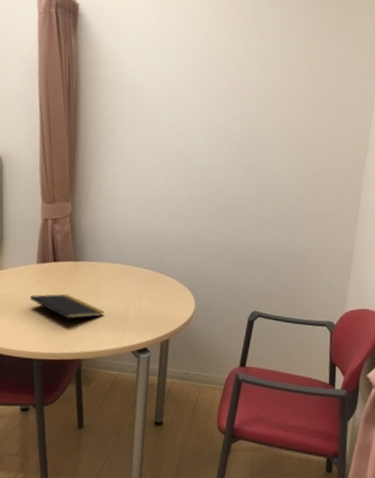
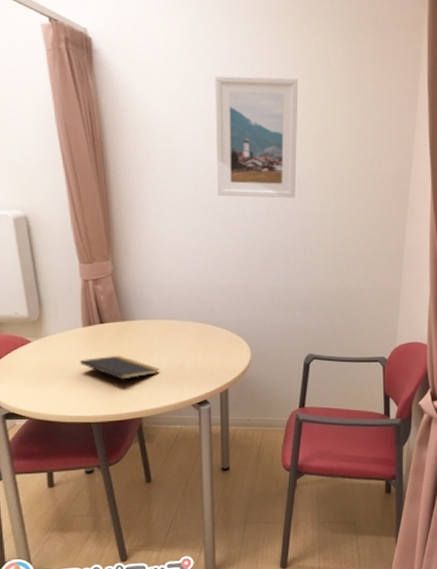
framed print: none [177,39,263,155] -> present [215,75,299,198]

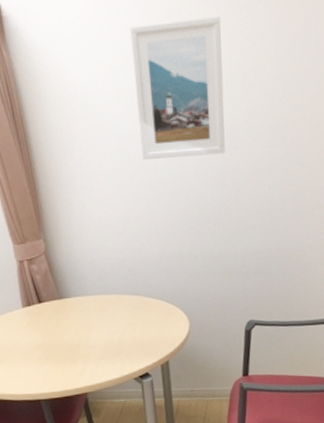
notepad: present [80,355,160,388] -> none [24,333,100,365]

